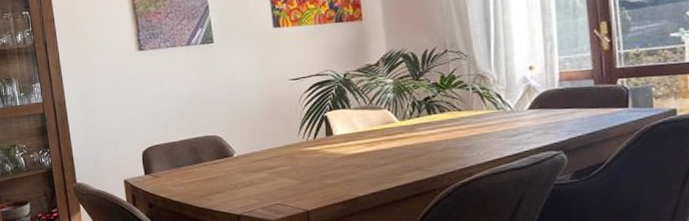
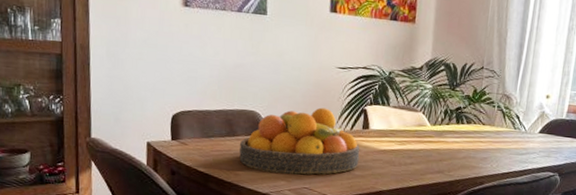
fruit bowl: none [207,121,328,193] -> present [239,107,360,175]

